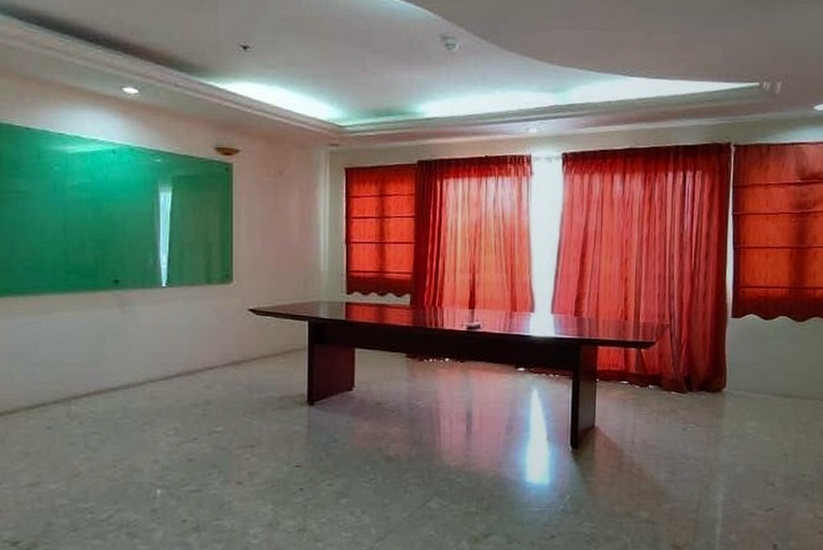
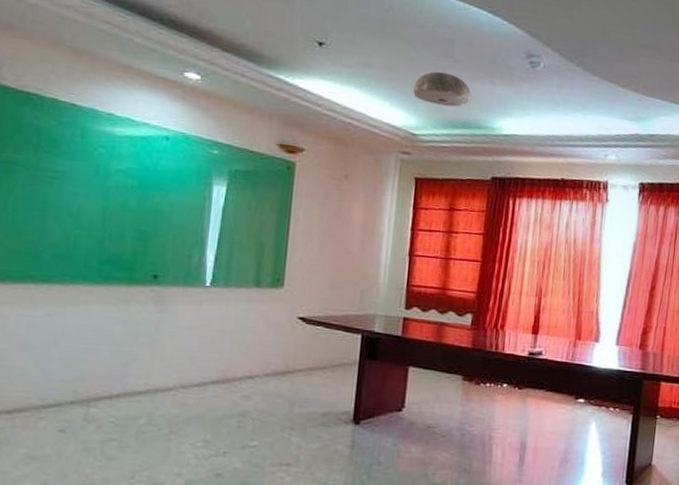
ceiling light: none [335,63,392,96] -> present [412,71,472,107]

